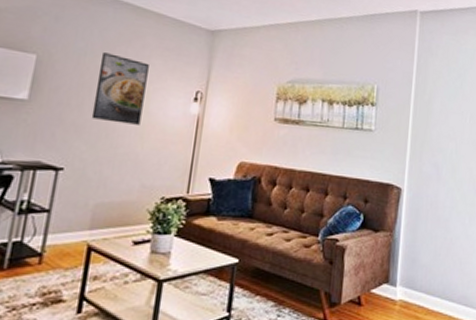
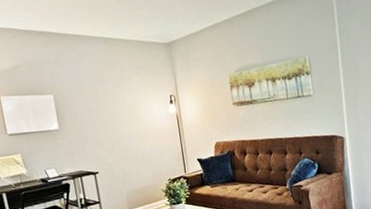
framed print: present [91,53,149,125] -> none [96,81,138,133]

